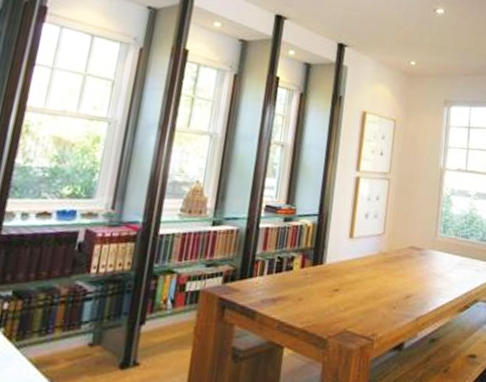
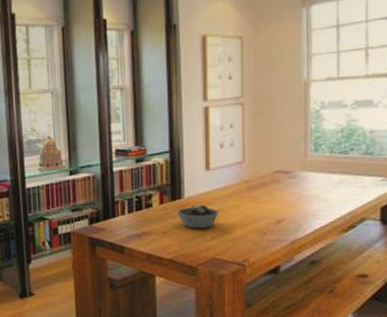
bowl: none [316,272,356,299] -> present [177,204,219,229]

